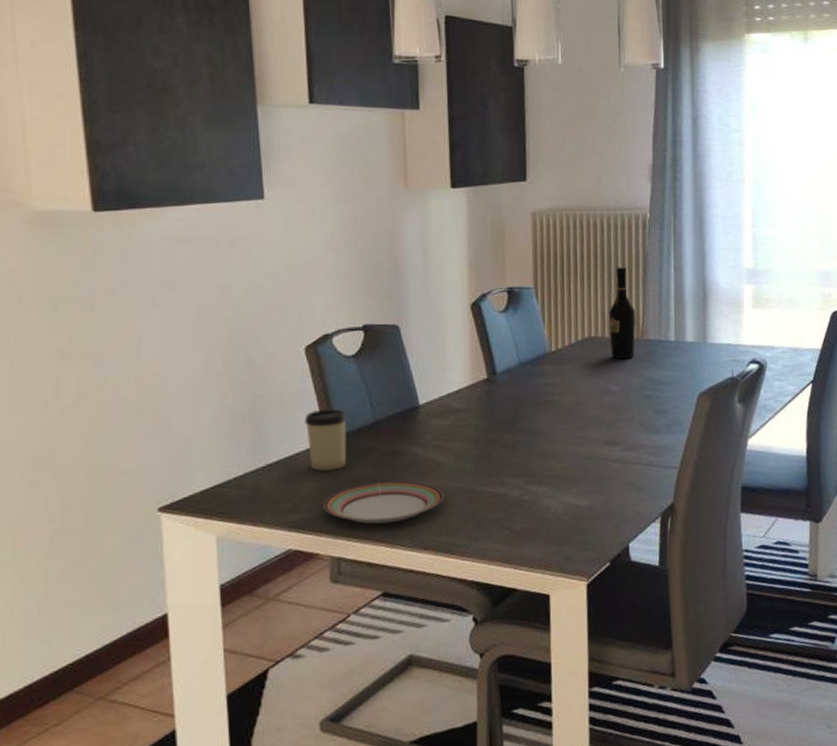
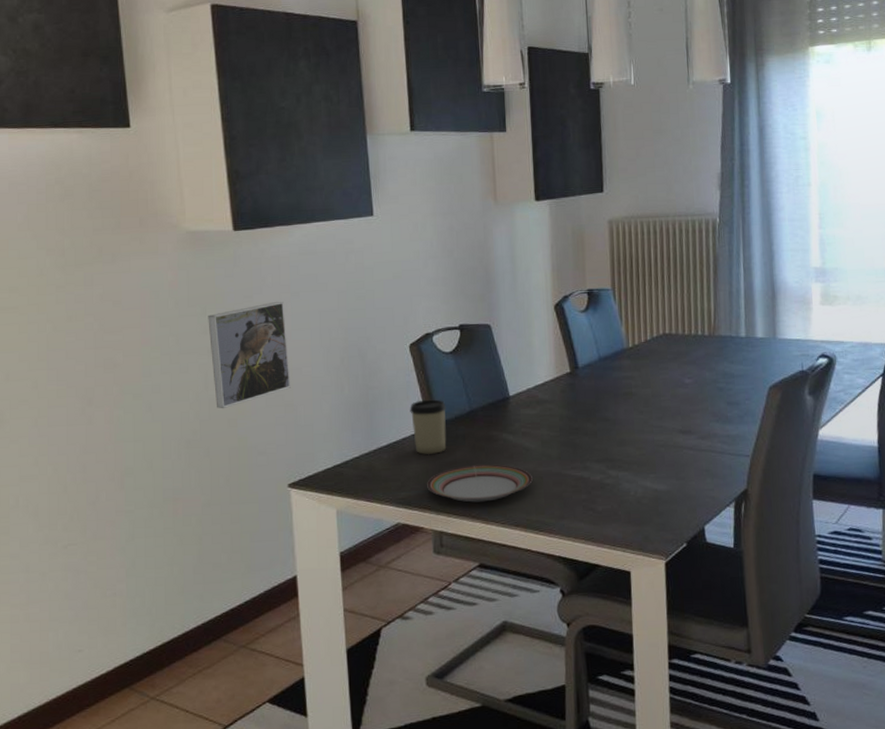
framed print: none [60,295,162,422] -> present [208,301,291,409]
wine bottle: present [608,267,636,360] -> none [681,268,708,355]

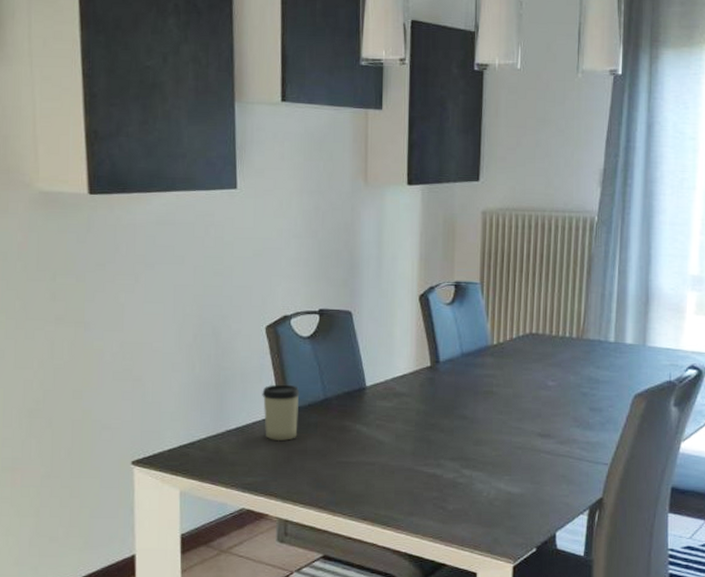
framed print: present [208,301,291,409] -> none [57,271,140,380]
plate: present [427,464,533,503] -> none [275,454,384,493]

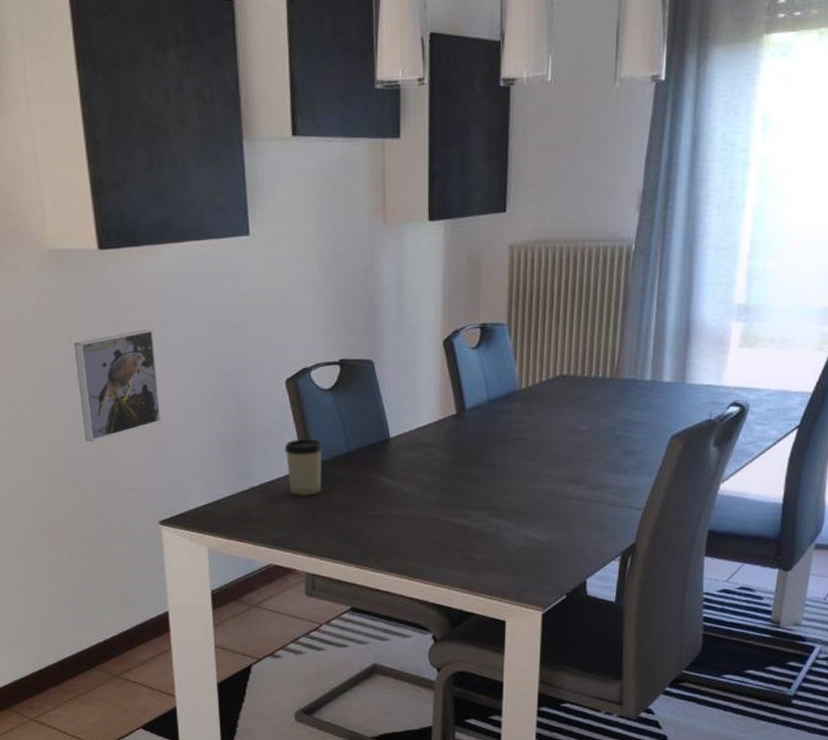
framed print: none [57,271,140,380] -> present [74,329,161,443]

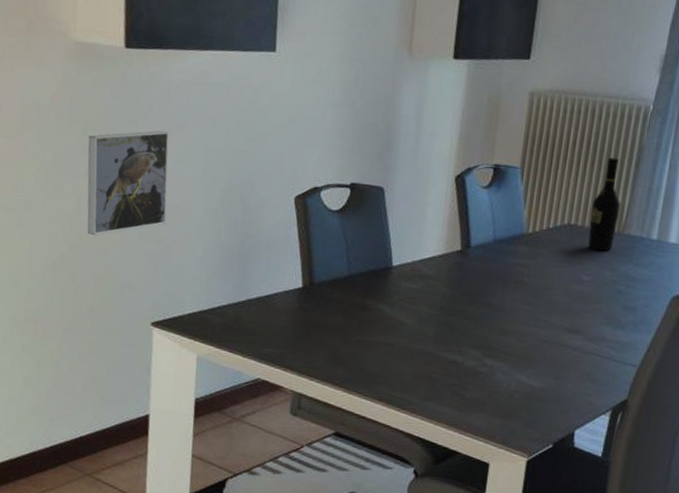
cup: present [284,439,323,497] -> none [286,256,325,315]
wine bottle: none [582,303,612,399] -> present [588,157,621,251]

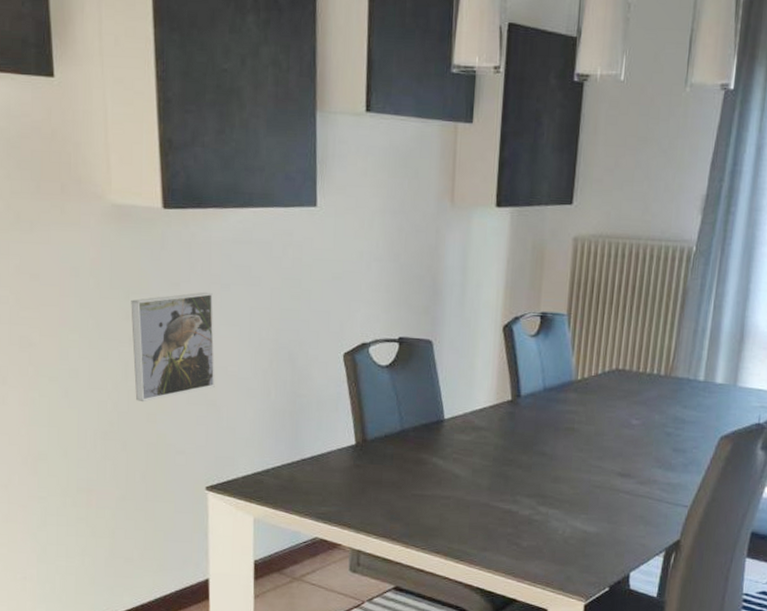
wine bottle: present [588,157,621,251] -> none [636,300,668,395]

